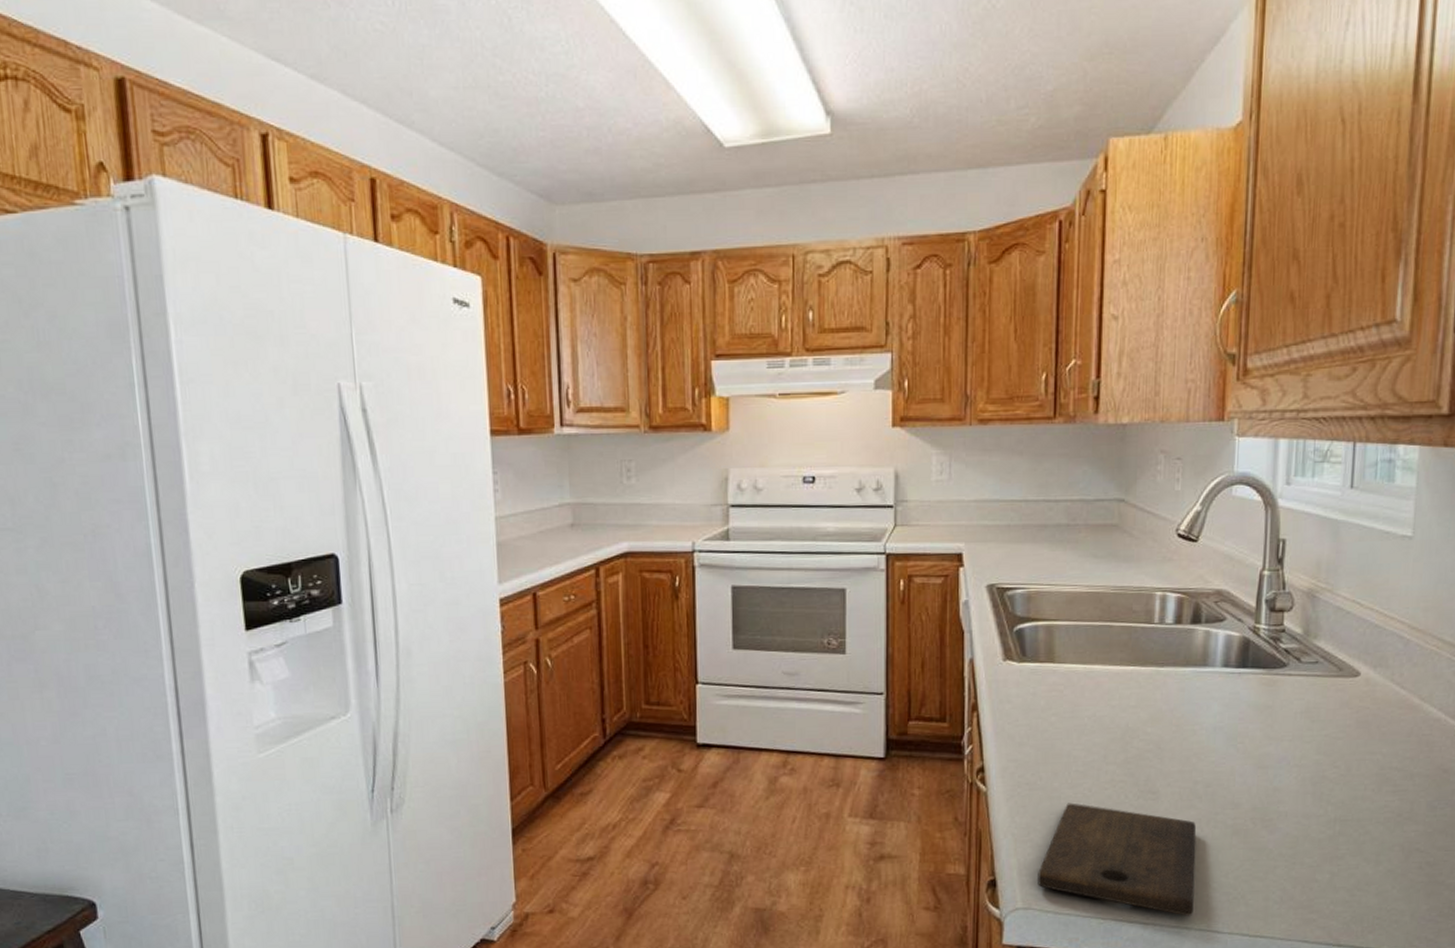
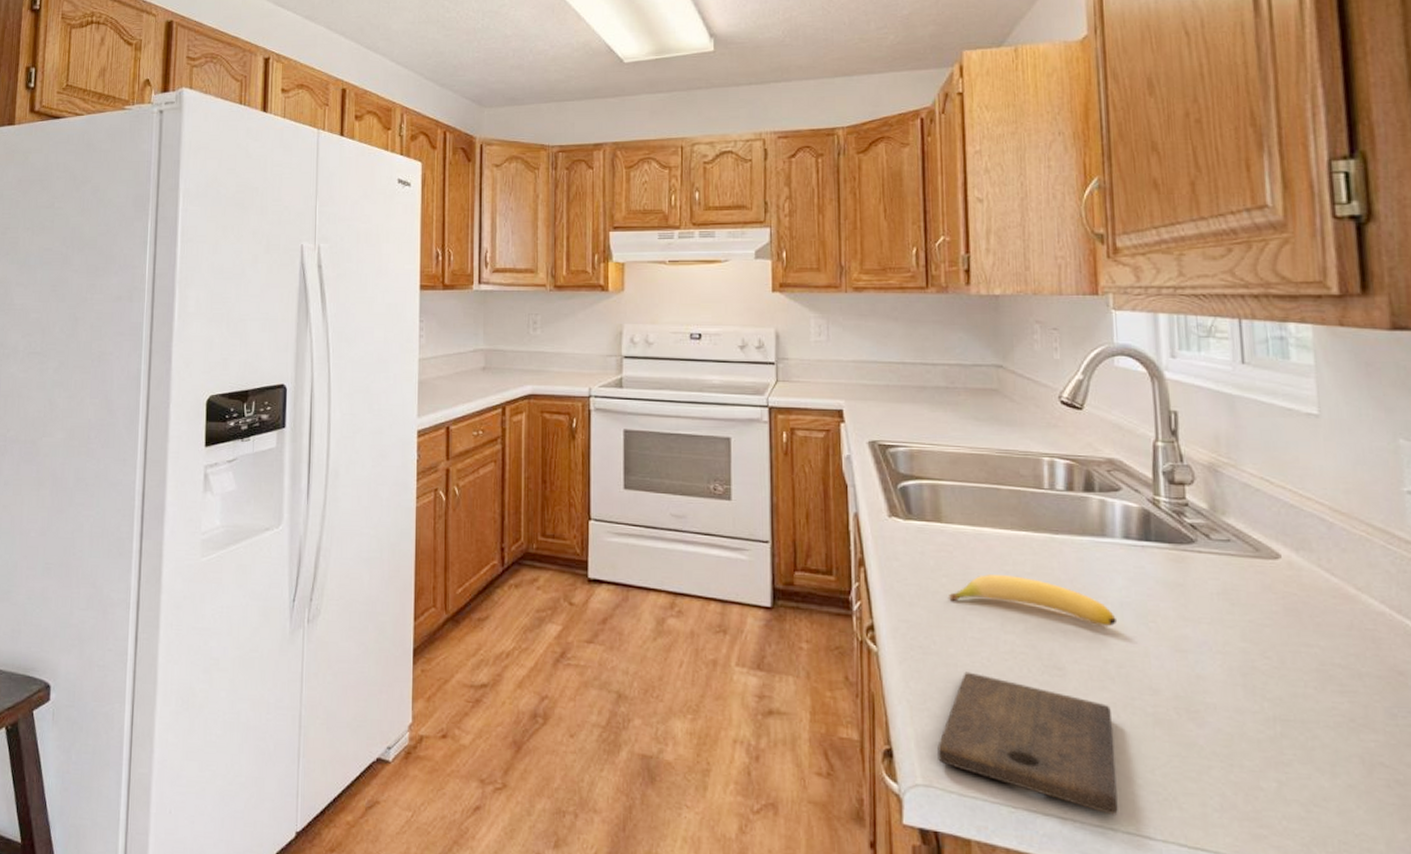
banana: none [1057,709,1210,751] -> present [949,575,1118,627]

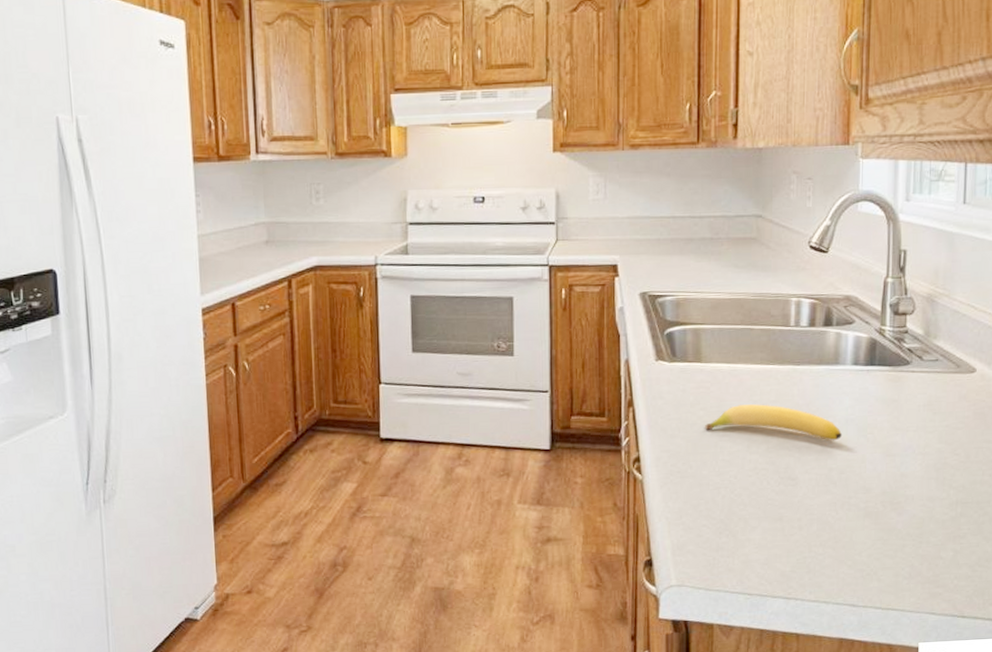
cutting board: present [937,671,1118,815] -> none [690,489,832,591]

